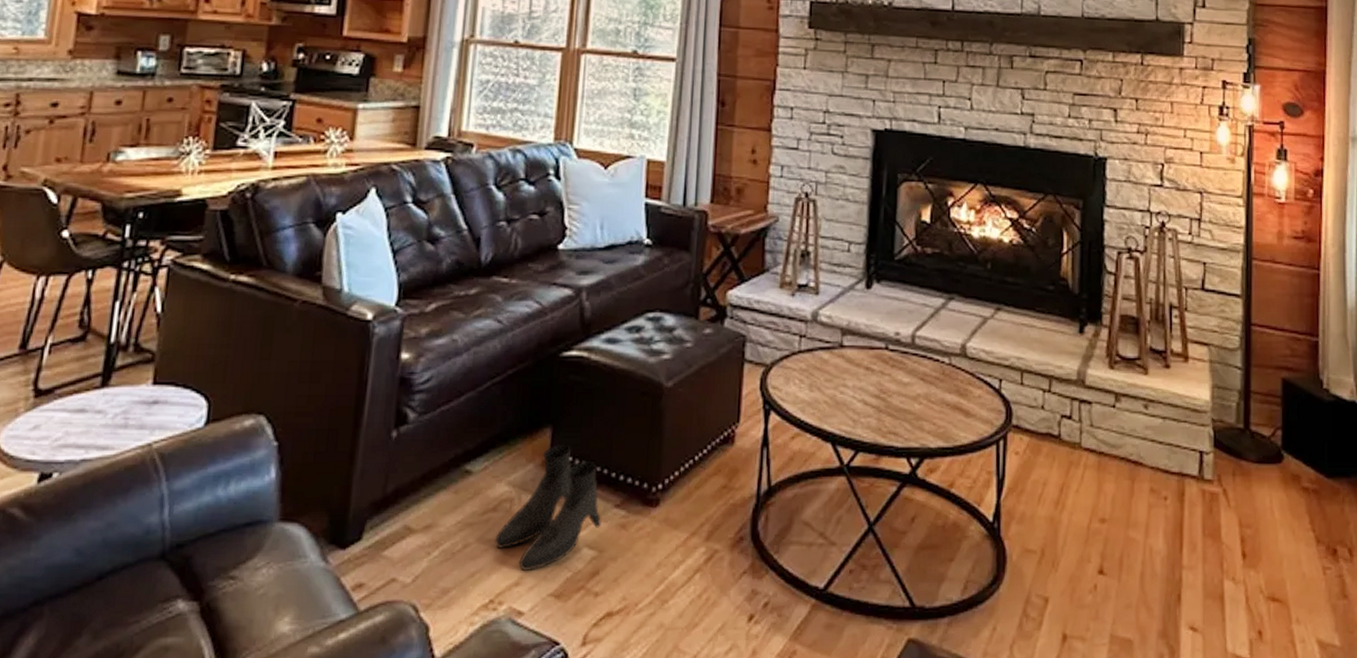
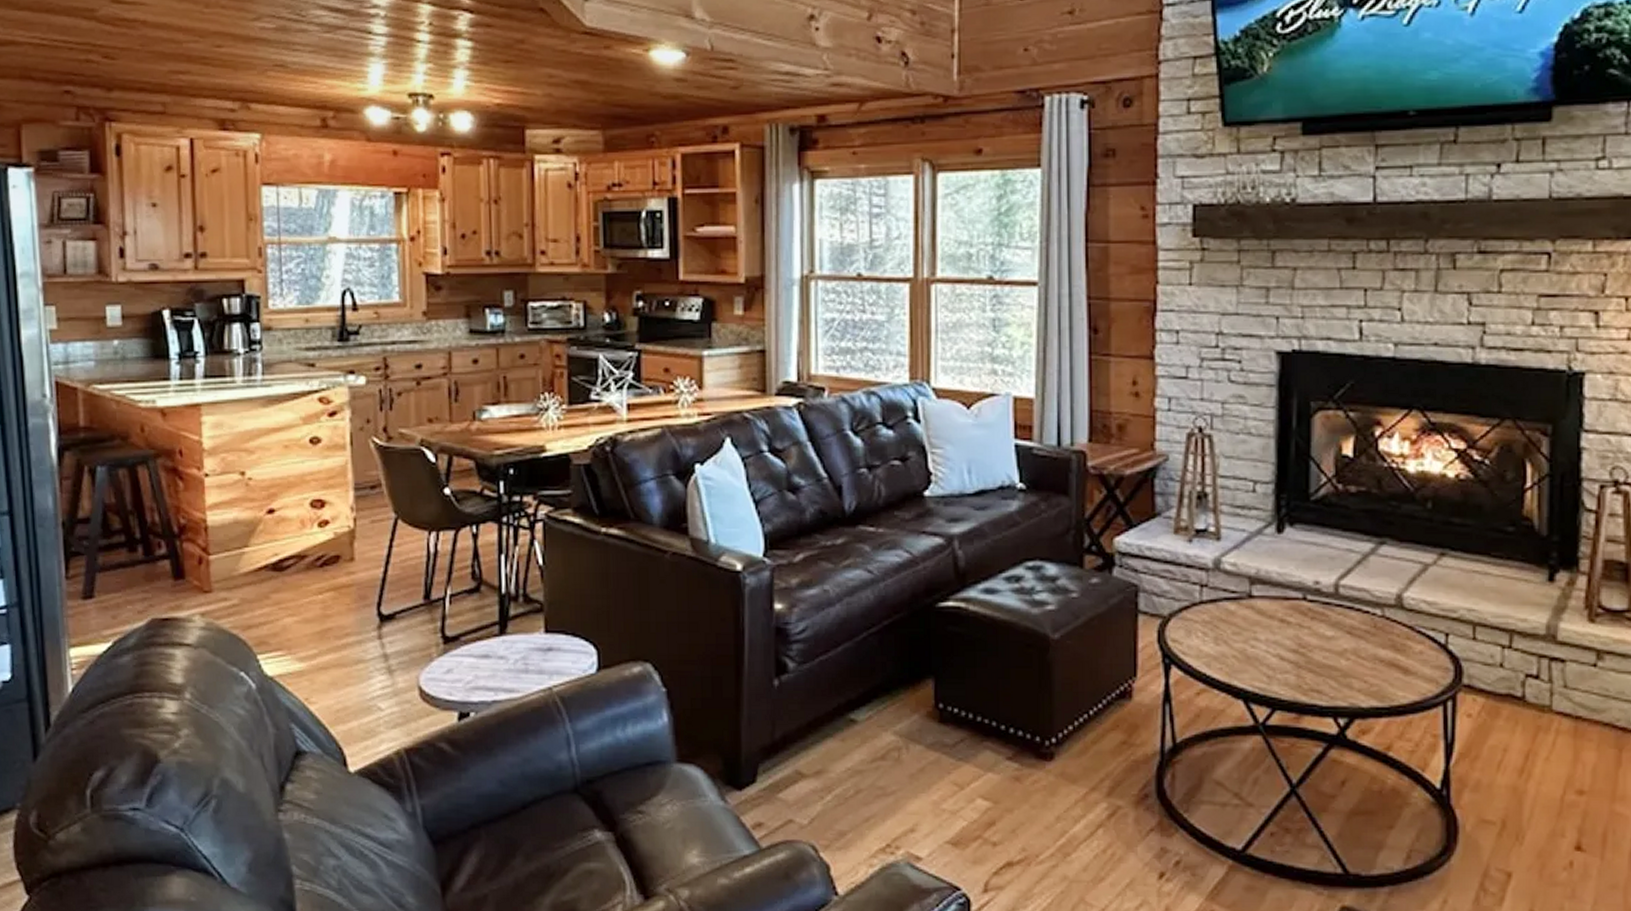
boots: present [494,442,601,571] -> none [885,694,994,818]

